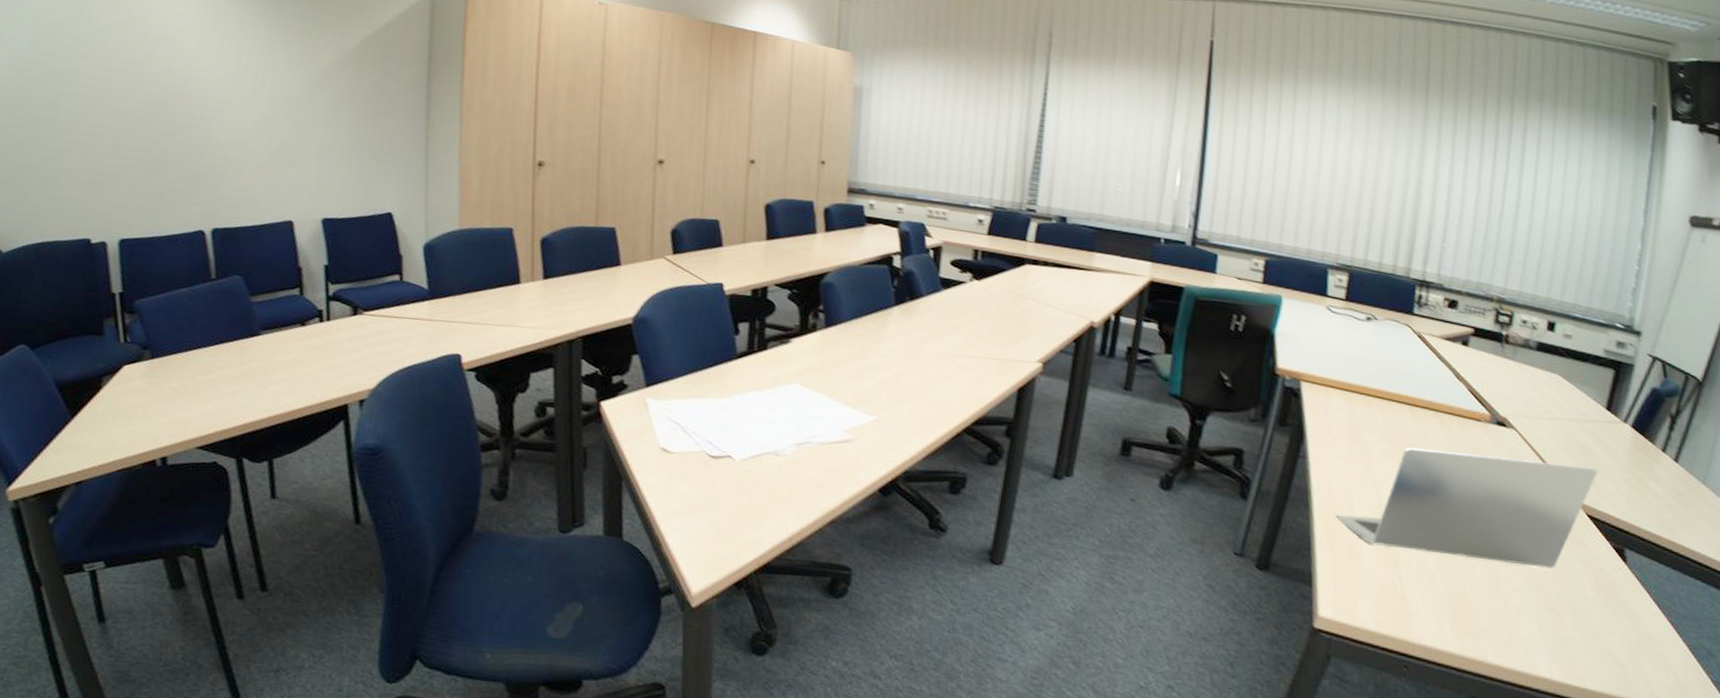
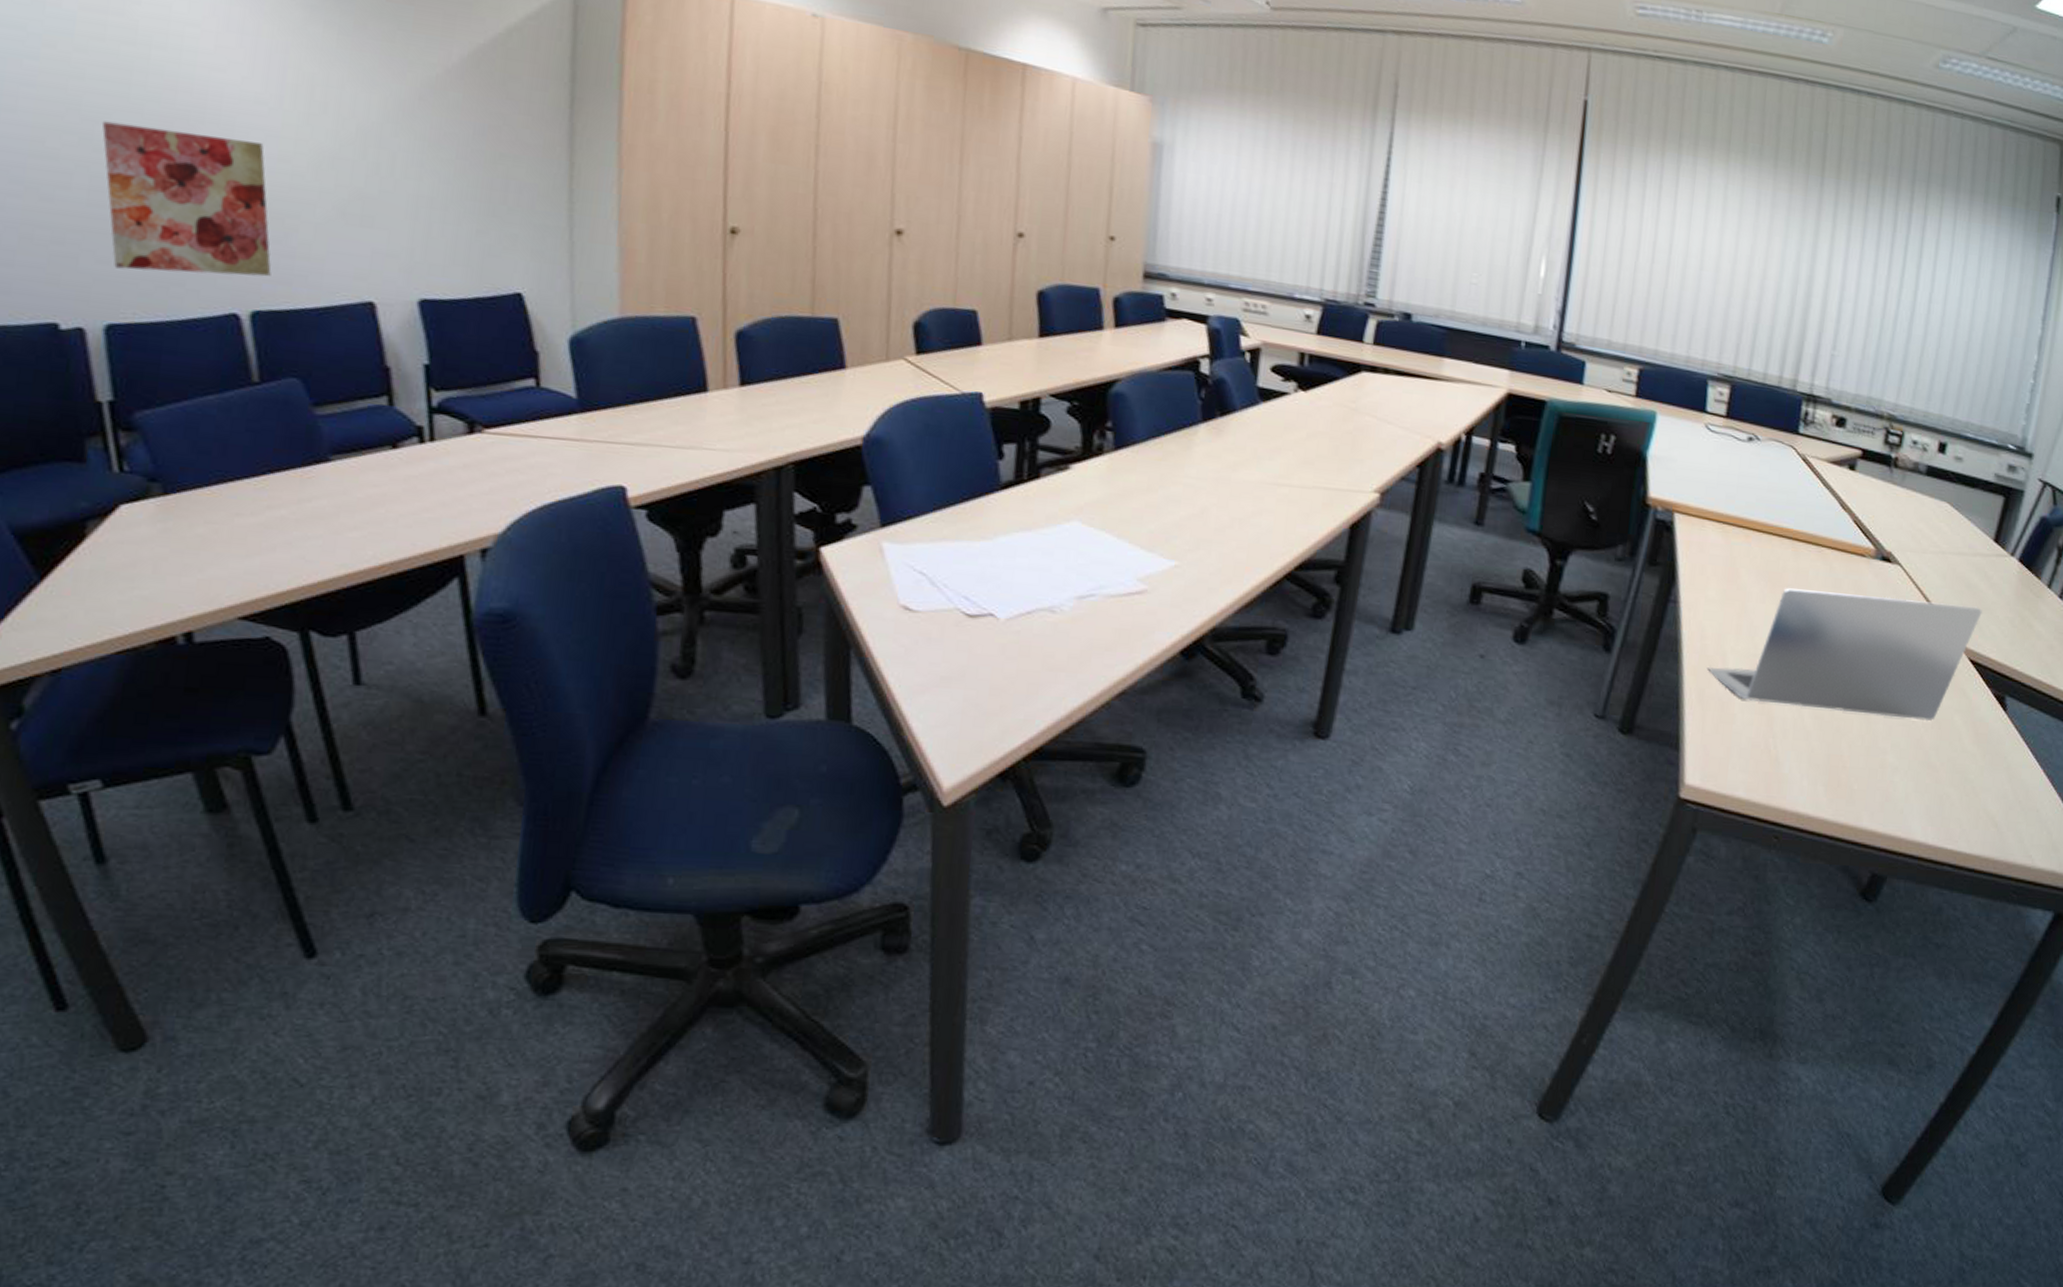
wall art: none [122,99,226,204] -> present [101,121,272,277]

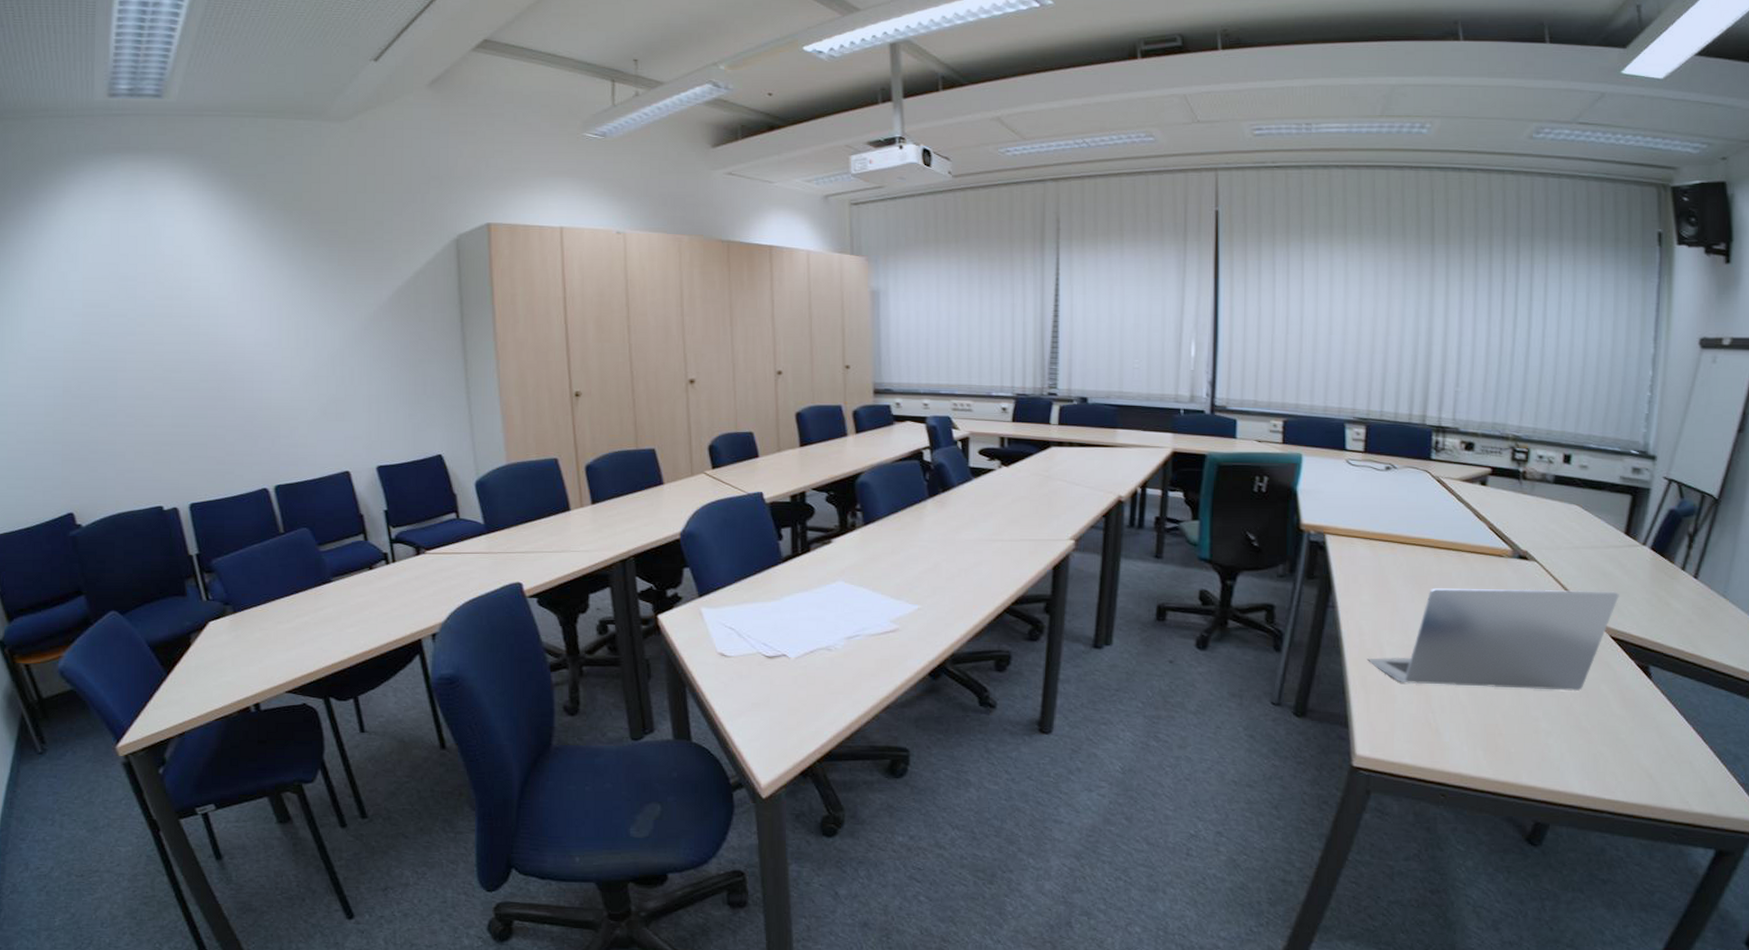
wall art: present [101,121,272,277] -> none [175,370,285,466]

